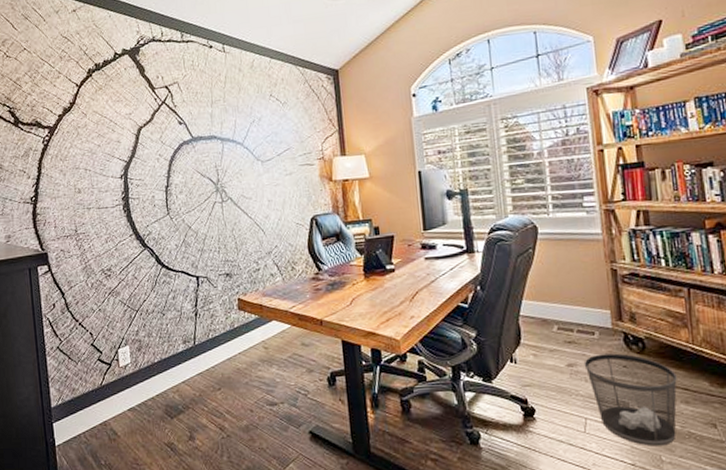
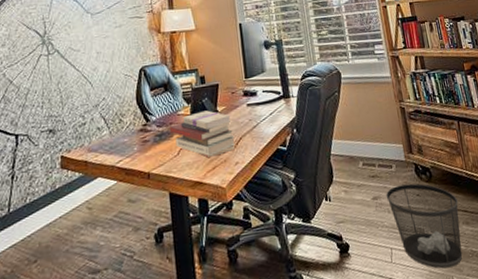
books: none [341,262,411,309] -> present [169,110,236,158]

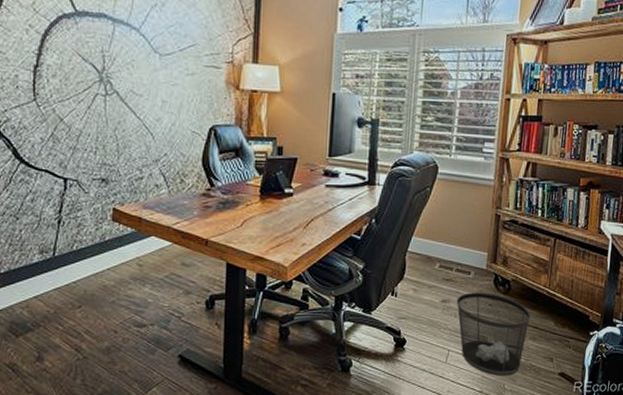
books: present [169,110,236,158] -> none [234,185,306,234]

